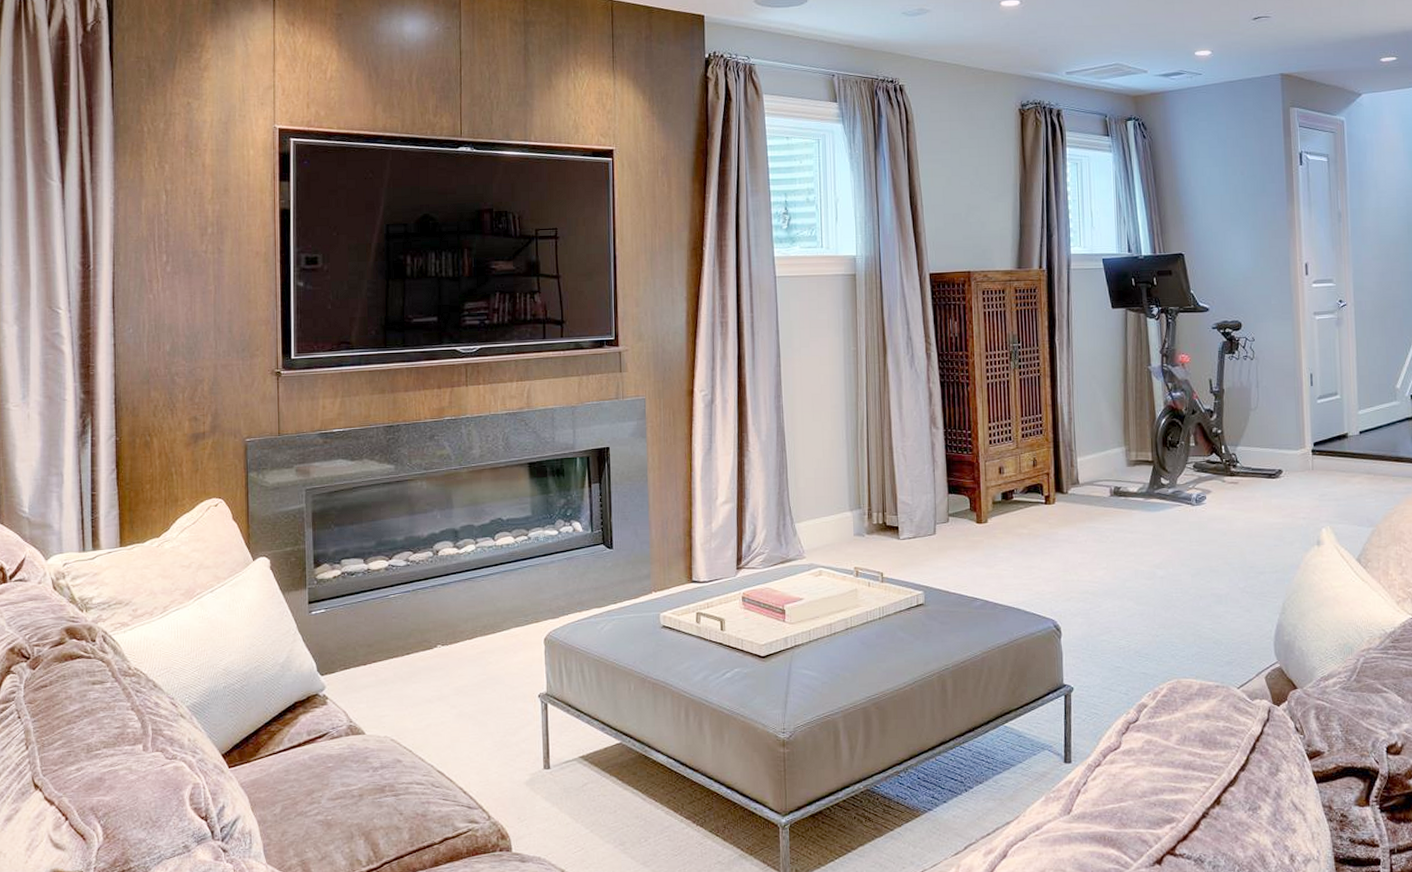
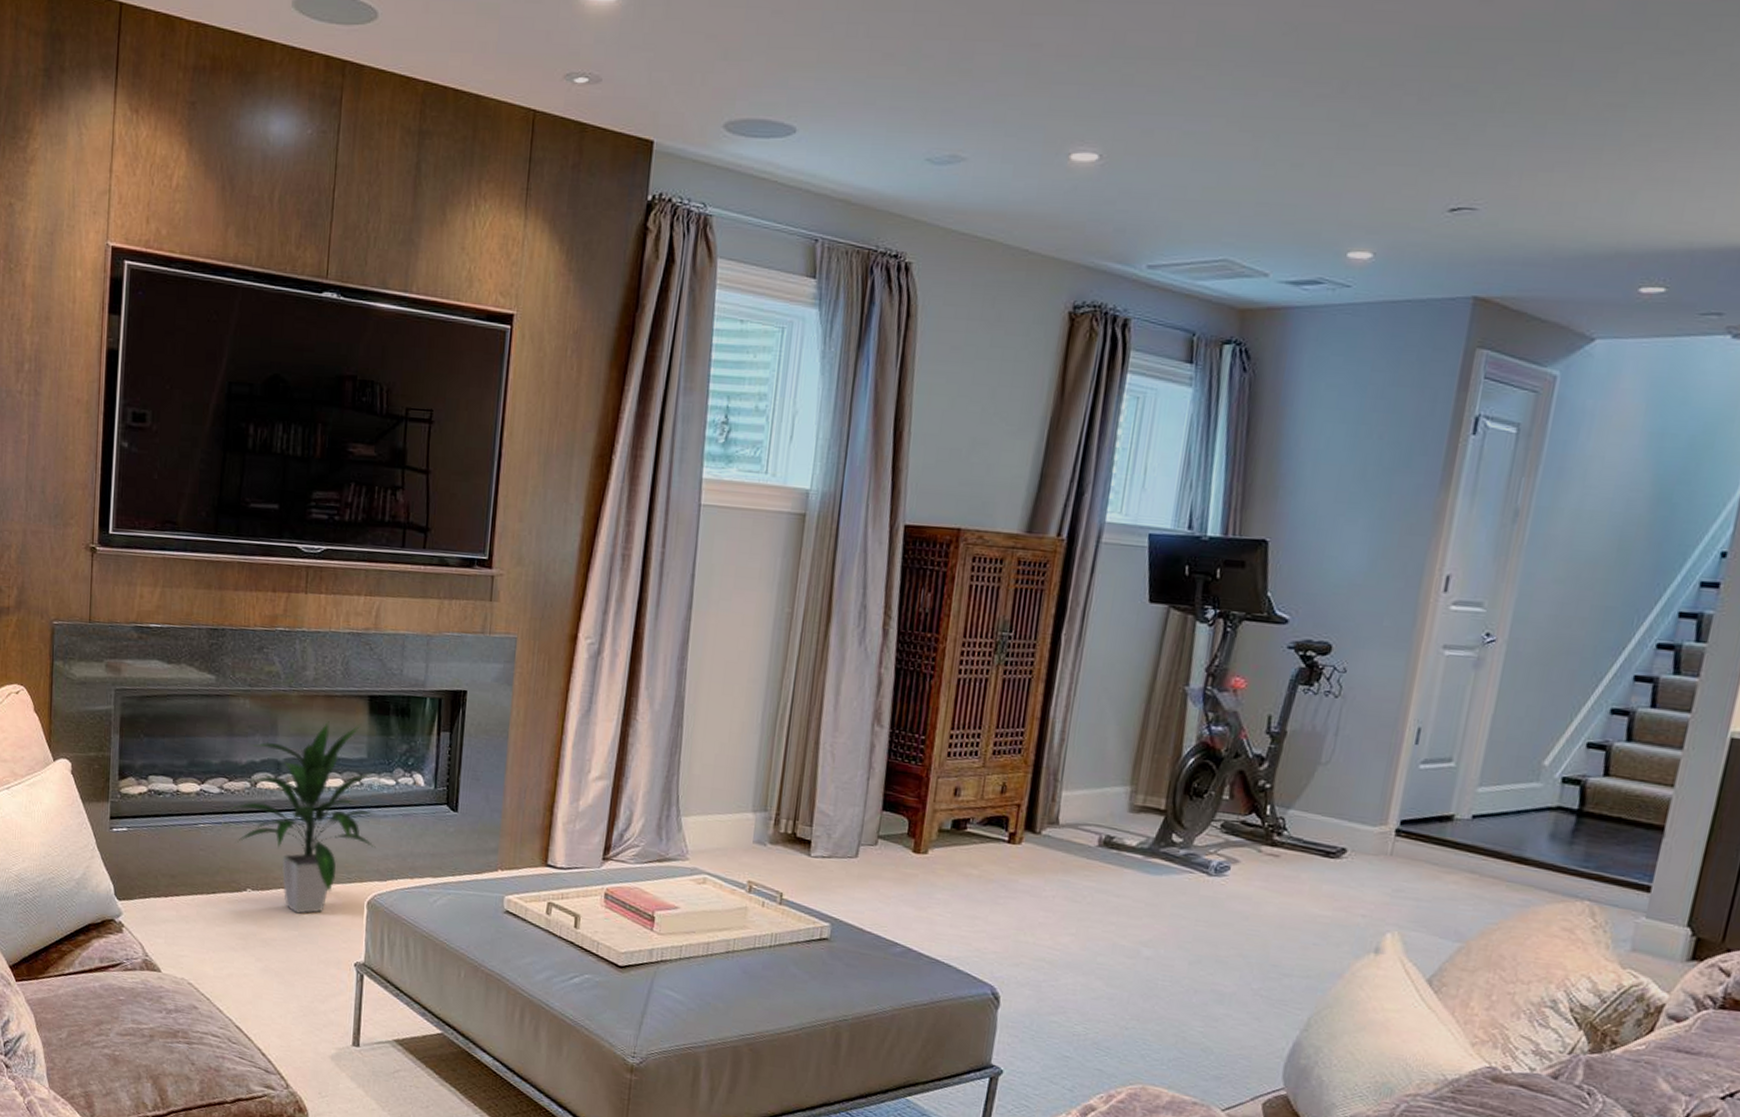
indoor plant: none [416,488,547,660] -> present [229,721,377,915]

